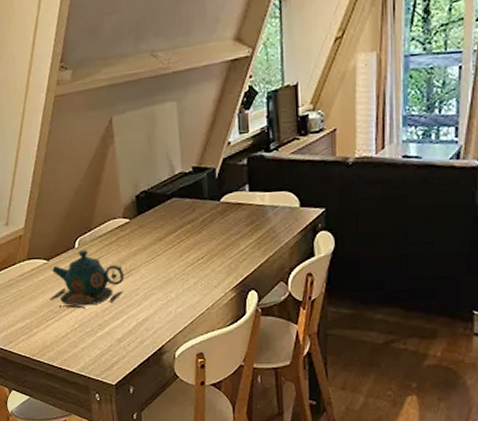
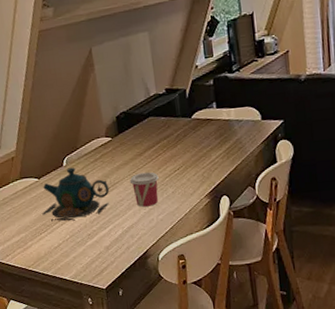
cup: none [147,259,180,298] -> present [129,171,159,207]

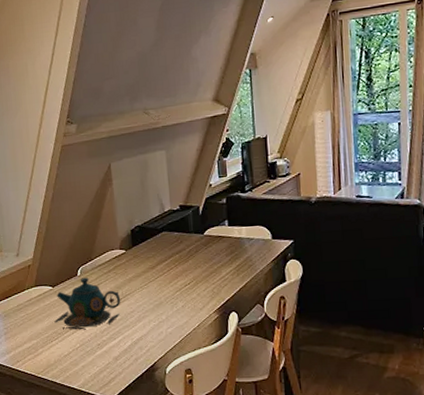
cup: present [129,171,159,207] -> none [141,285,170,320]

